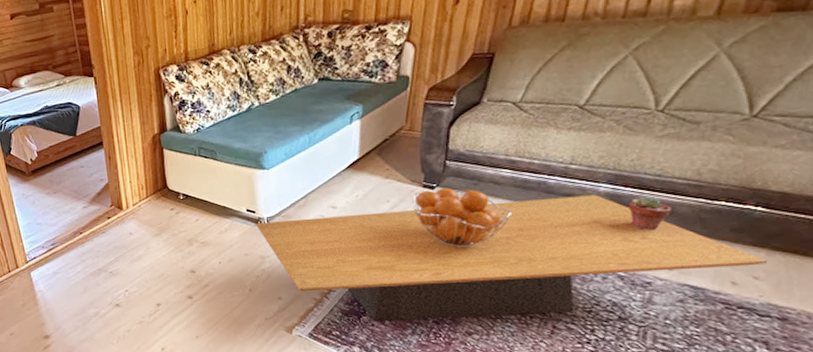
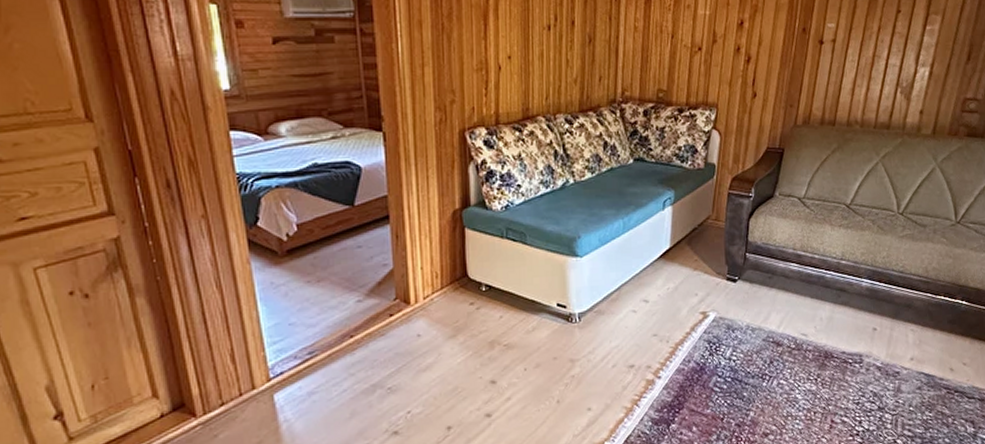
coffee table: present [256,194,768,321] -> none [566,289,971,428]
fruit basket: present [412,187,513,248] -> none [718,281,800,344]
potted succulent: present [629,195,671,231] -> none [882,290,910,323]

